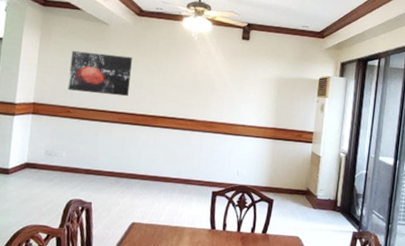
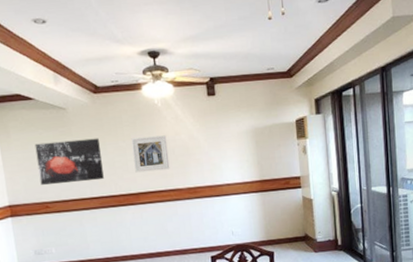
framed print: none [159,64,196,100] -> present [131,135,170,173]

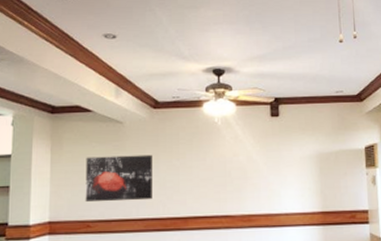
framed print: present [131,135,170,173] -> none [186,155,224,195]

